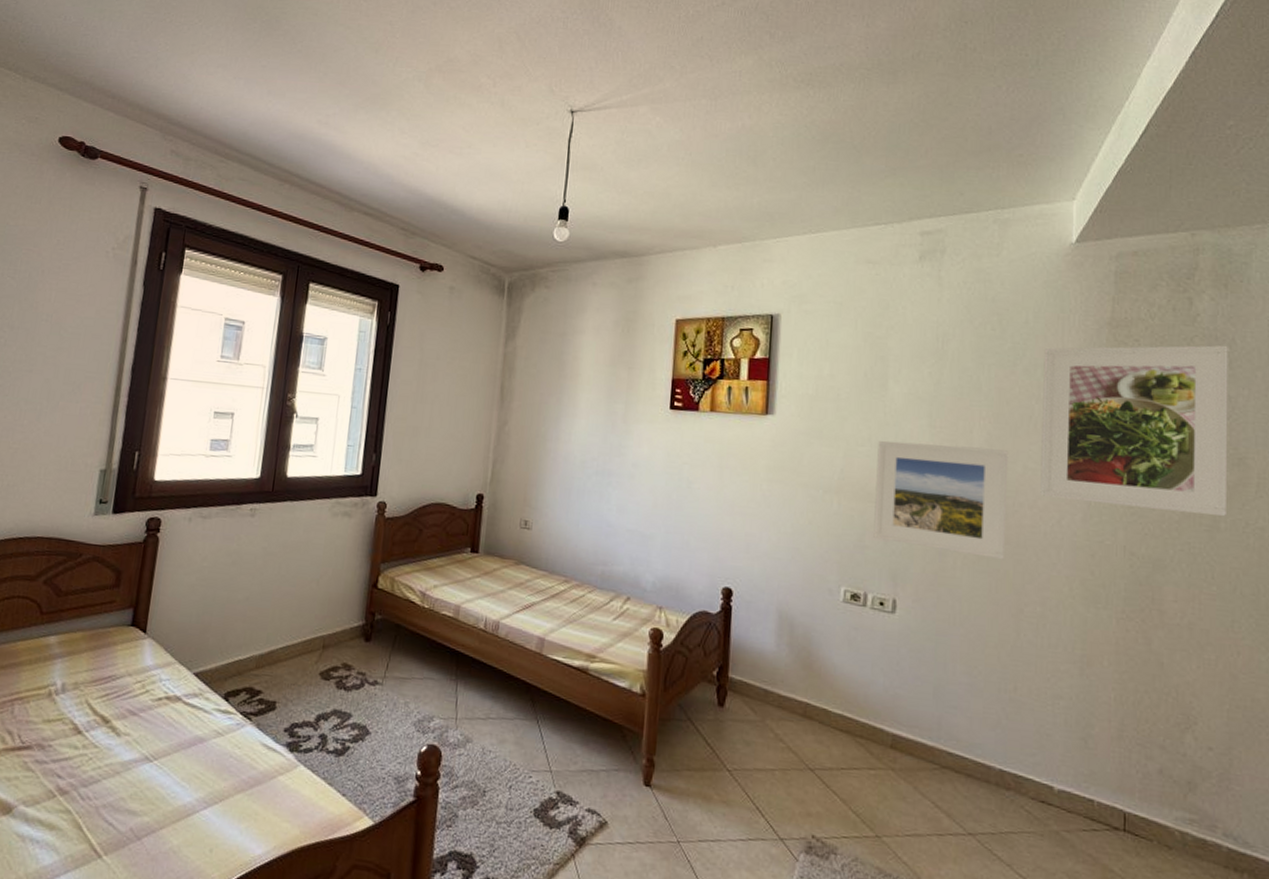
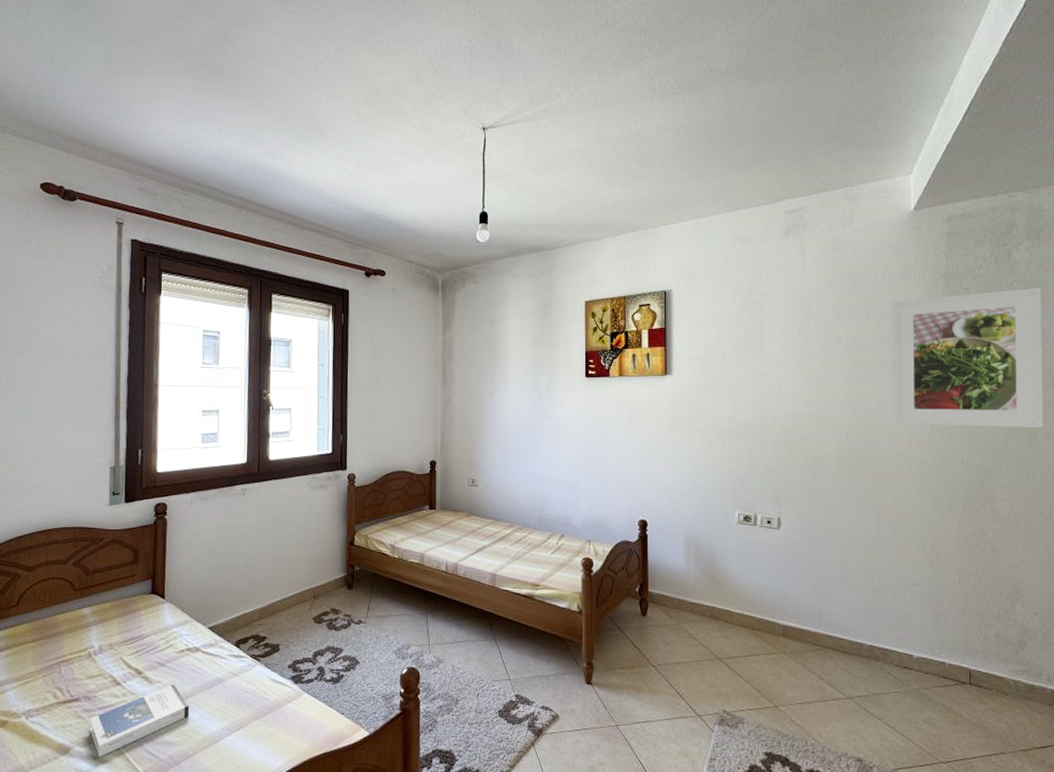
hardback book: none [38,738,162,822] -> present [89,684,190,757]
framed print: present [873,440,1009,560] -> none [759,388,867,479]

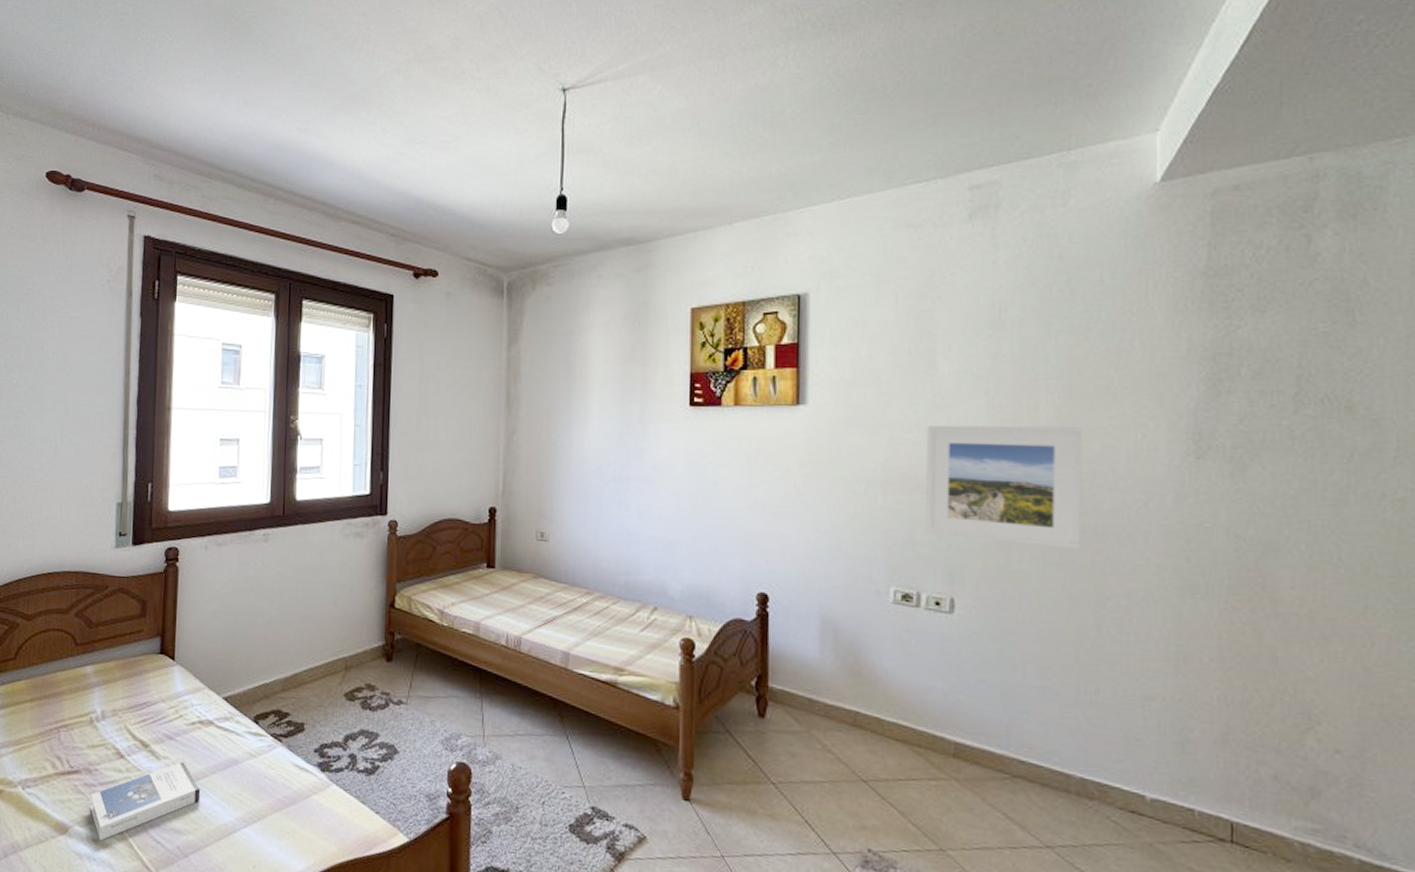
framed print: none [759,388,867,479] -> present [925,425,1083,550]
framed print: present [891,287,1044,429] -> none [1122,287,1358,489]

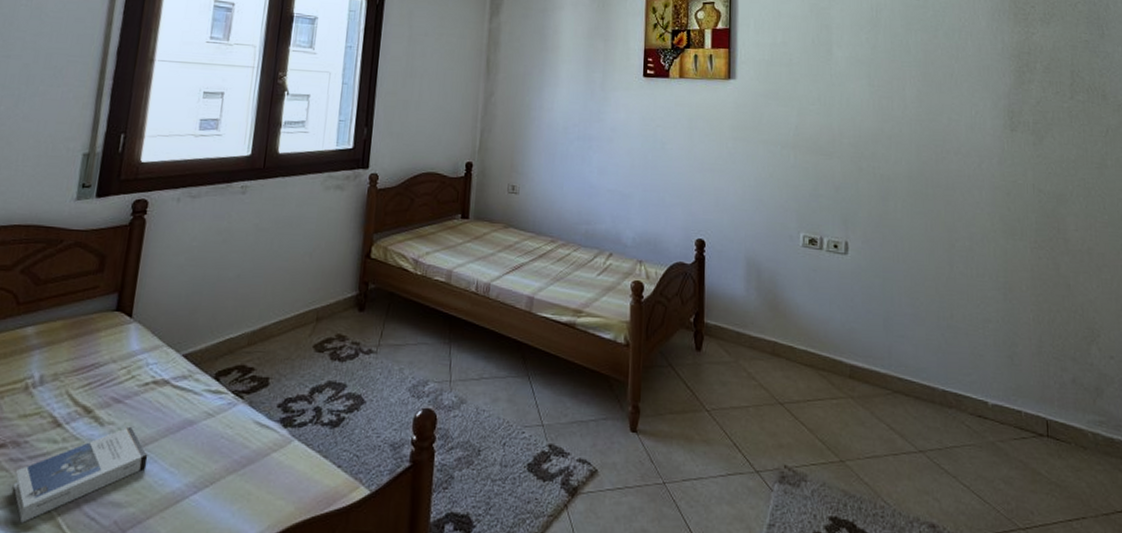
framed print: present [925,425,1083,550] -> none [826,99,937,202]

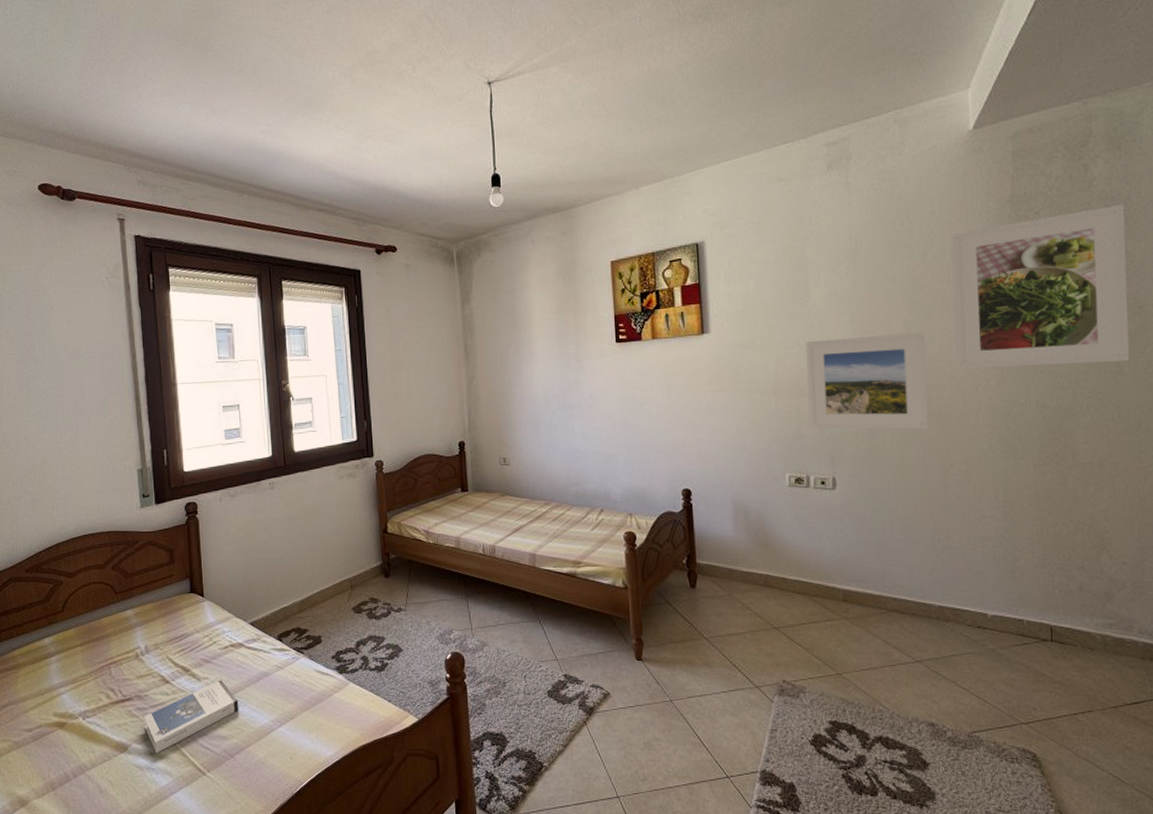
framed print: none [826,99,937,202] -> present [806,333,928,430]
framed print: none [960,9,1111,156] -> present [951,204,1129,369]

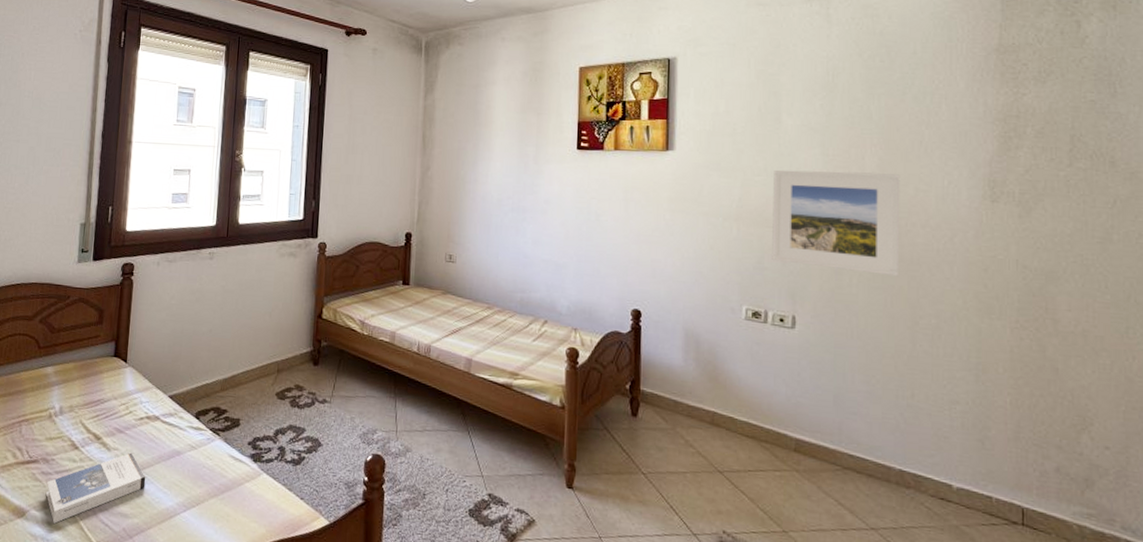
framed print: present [951,204,1129,369] -> none [932,64,1120,229]

